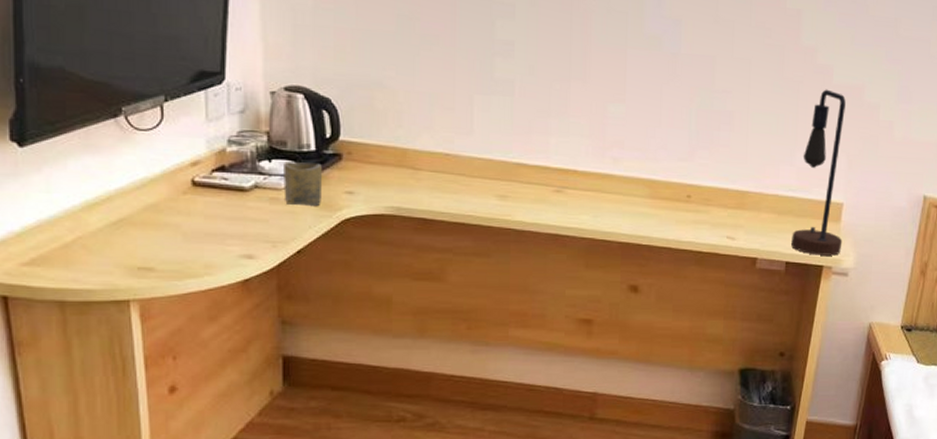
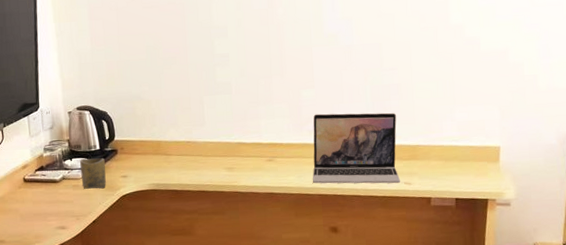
laptop: none [611,137,725,237] -> present [312,112,401,184]
table lamp: present [791,89,846,256] -> none [458,56,503,191]

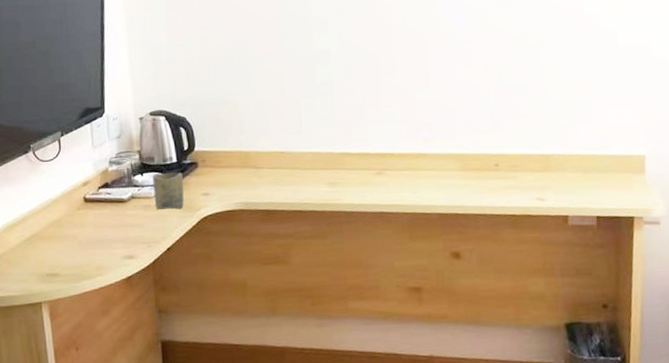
laptop: present [312,112,401,184] -> none [429,116,533,201]

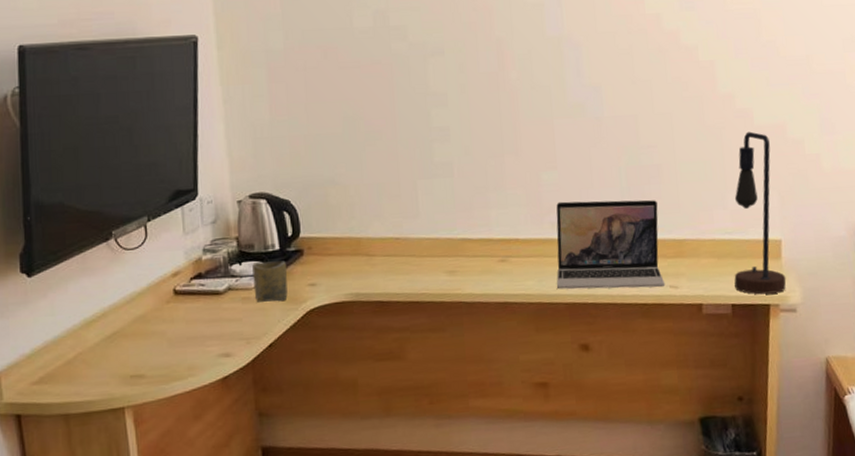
laptop: none [429,116,533,201] -> present [556,199,666,290]
table lamp: none [599,52,650,208] -> present [734,131,786,295]

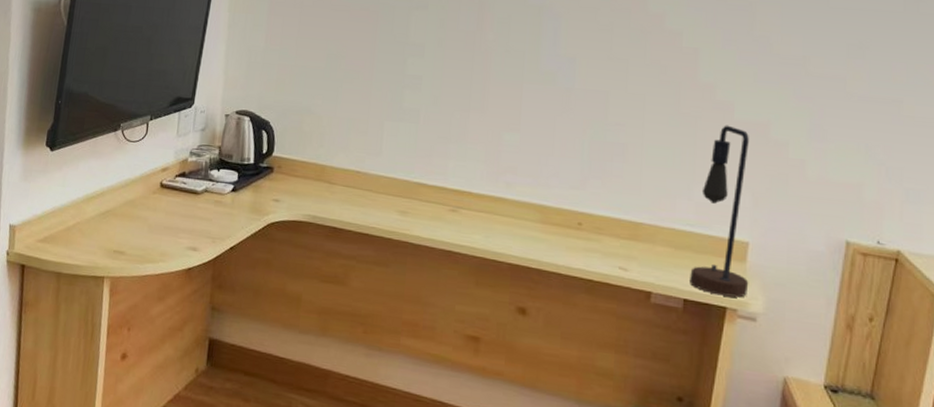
cup: present [252,261,288,302] -> none [226,172,257,211]
laptop: present [556,199,666,290] -> none [502,163,618,267]

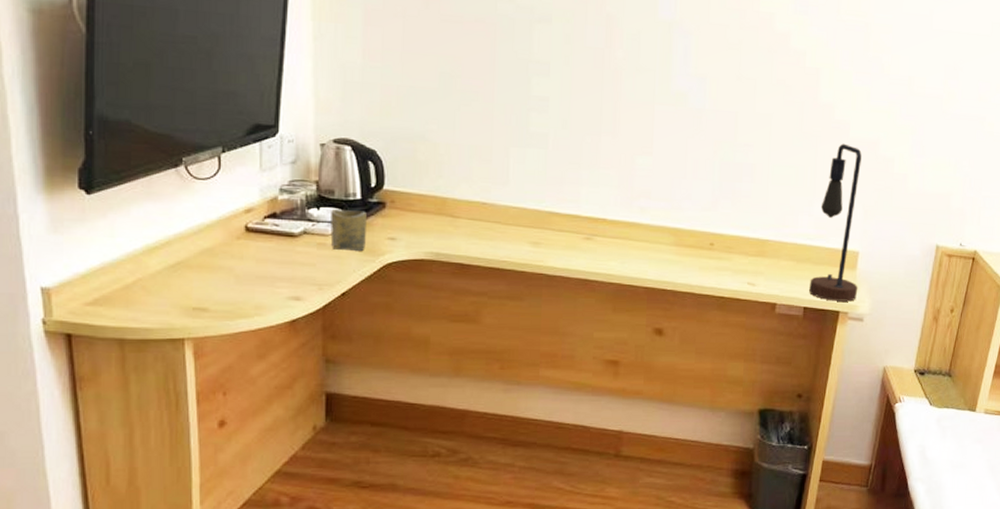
cup: none [226,172,257,211] -> present [330,209,366,252]

